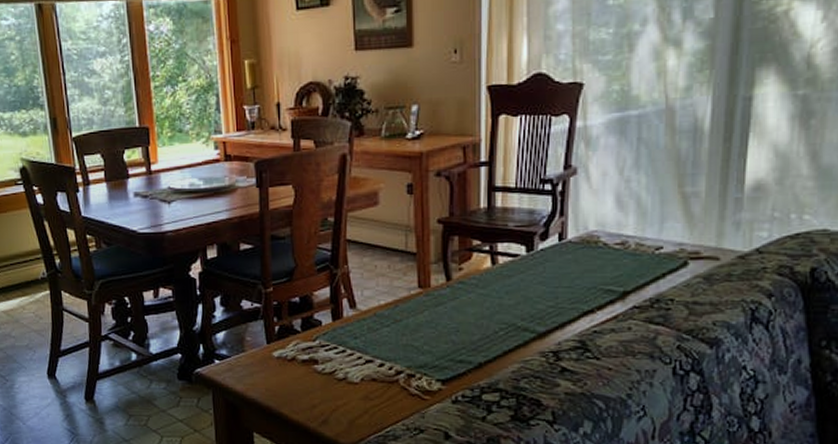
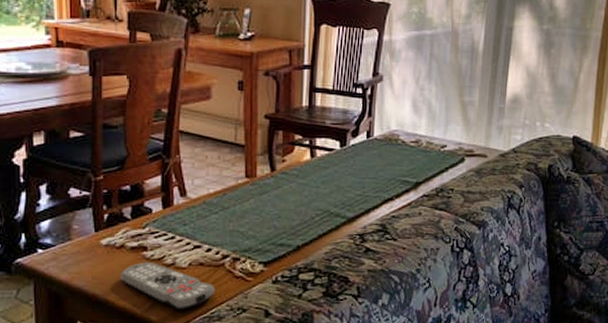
remote control: none [293,376,389,427] -> present [120,262,215,310]

